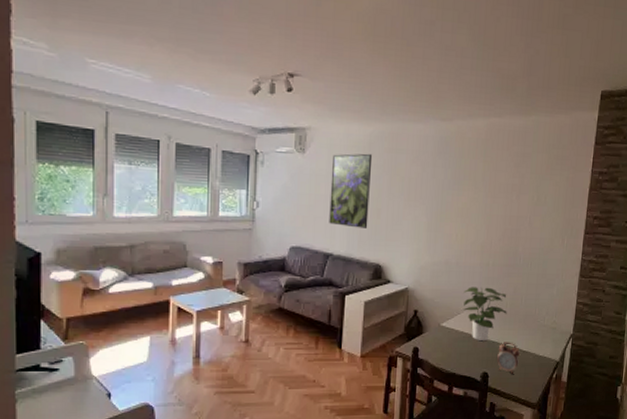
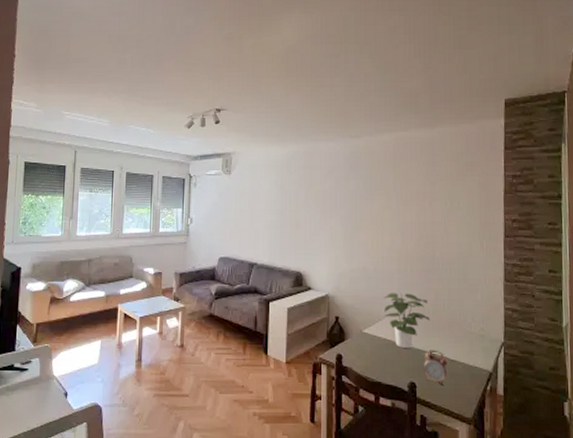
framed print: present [329,153,373,228] -> none [253,171,290,239]

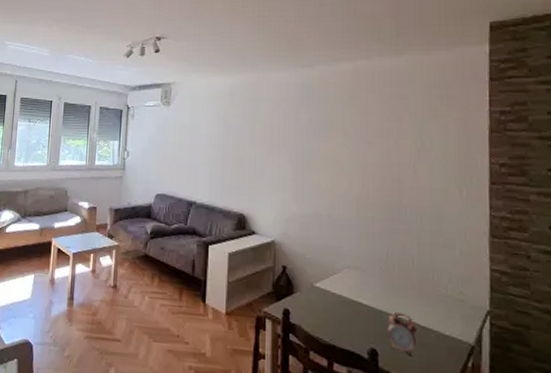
potted plant: present [383,293,430,349] -> none [339,242,395,310]

